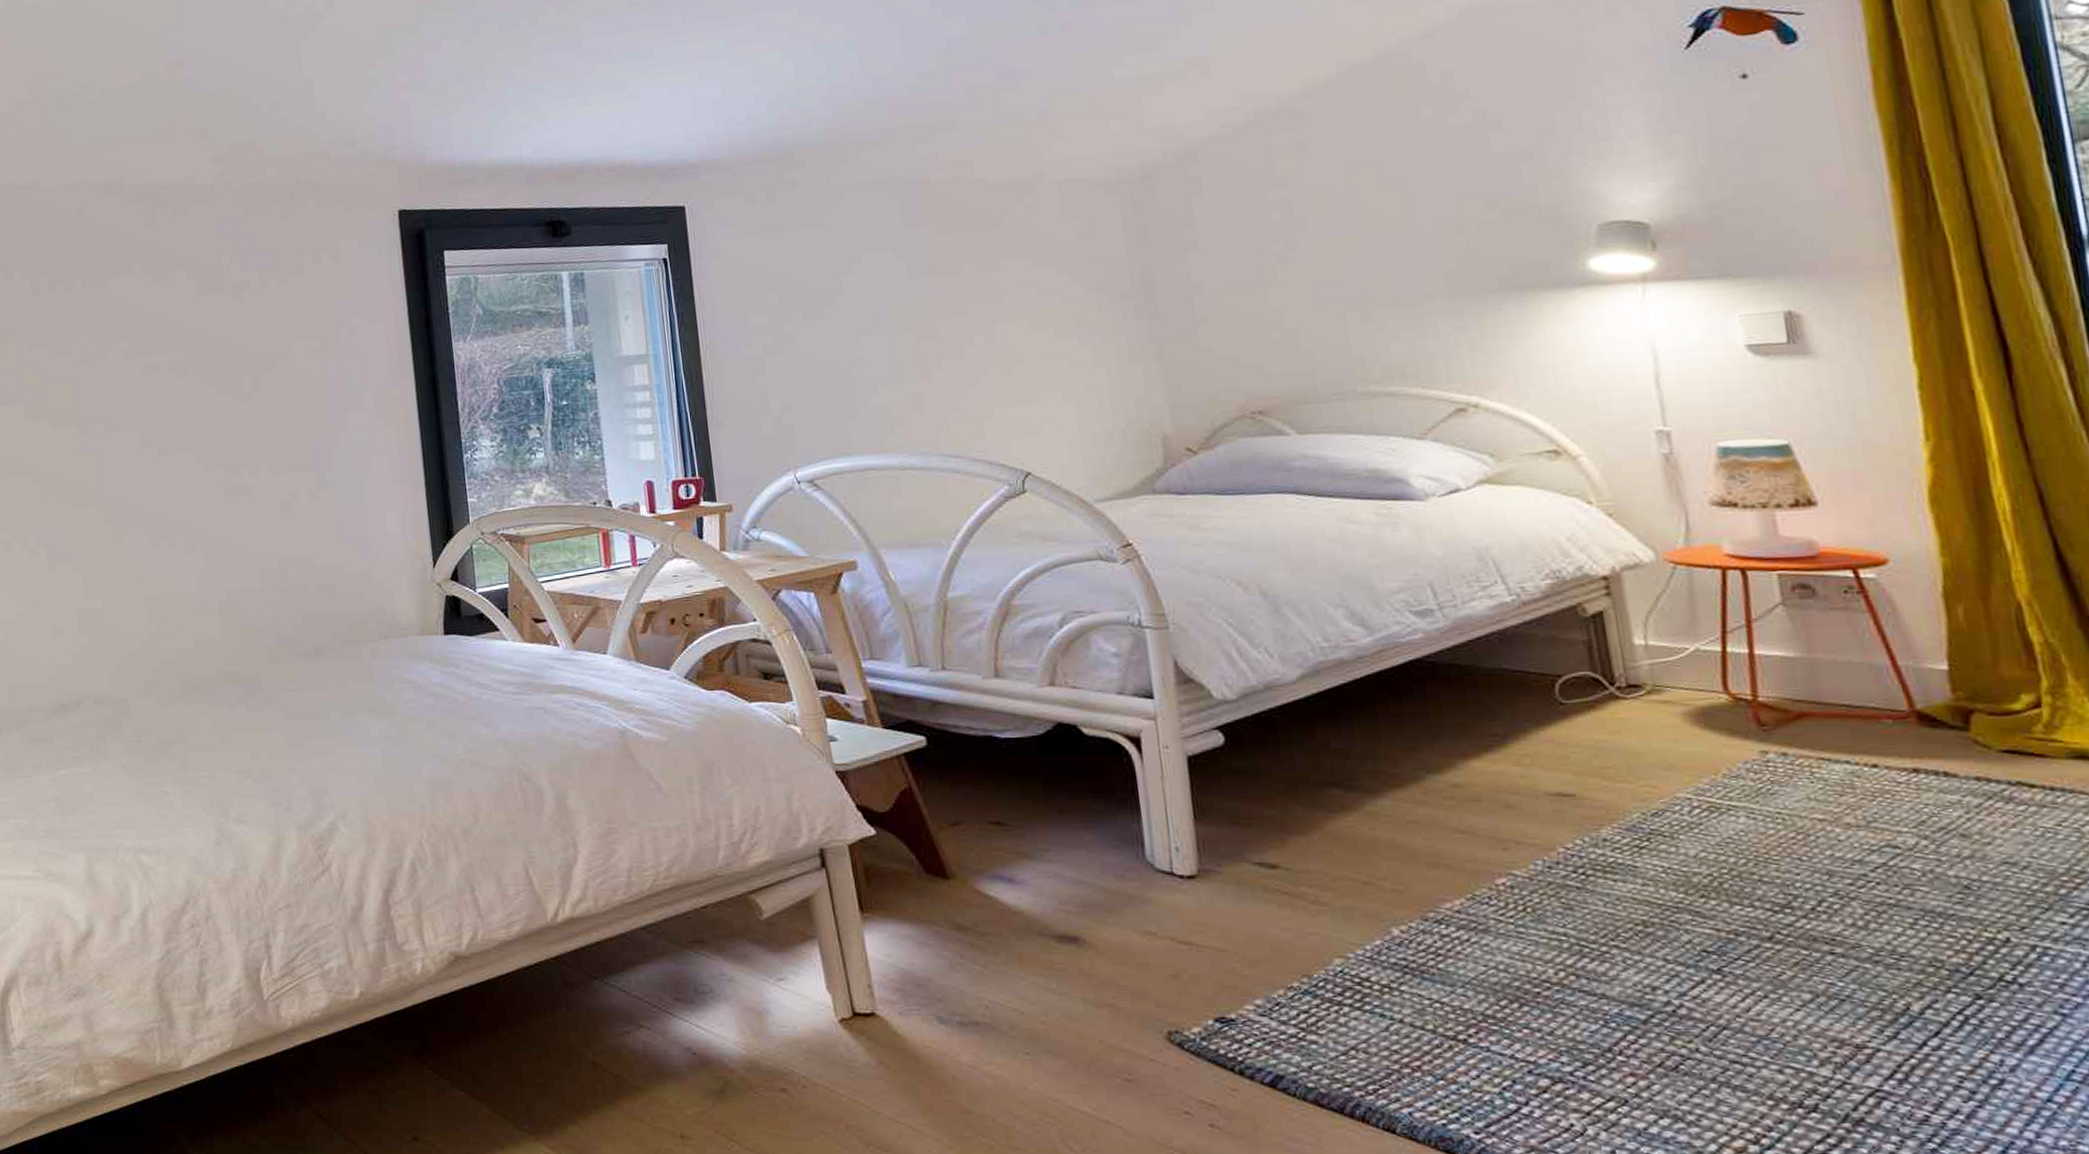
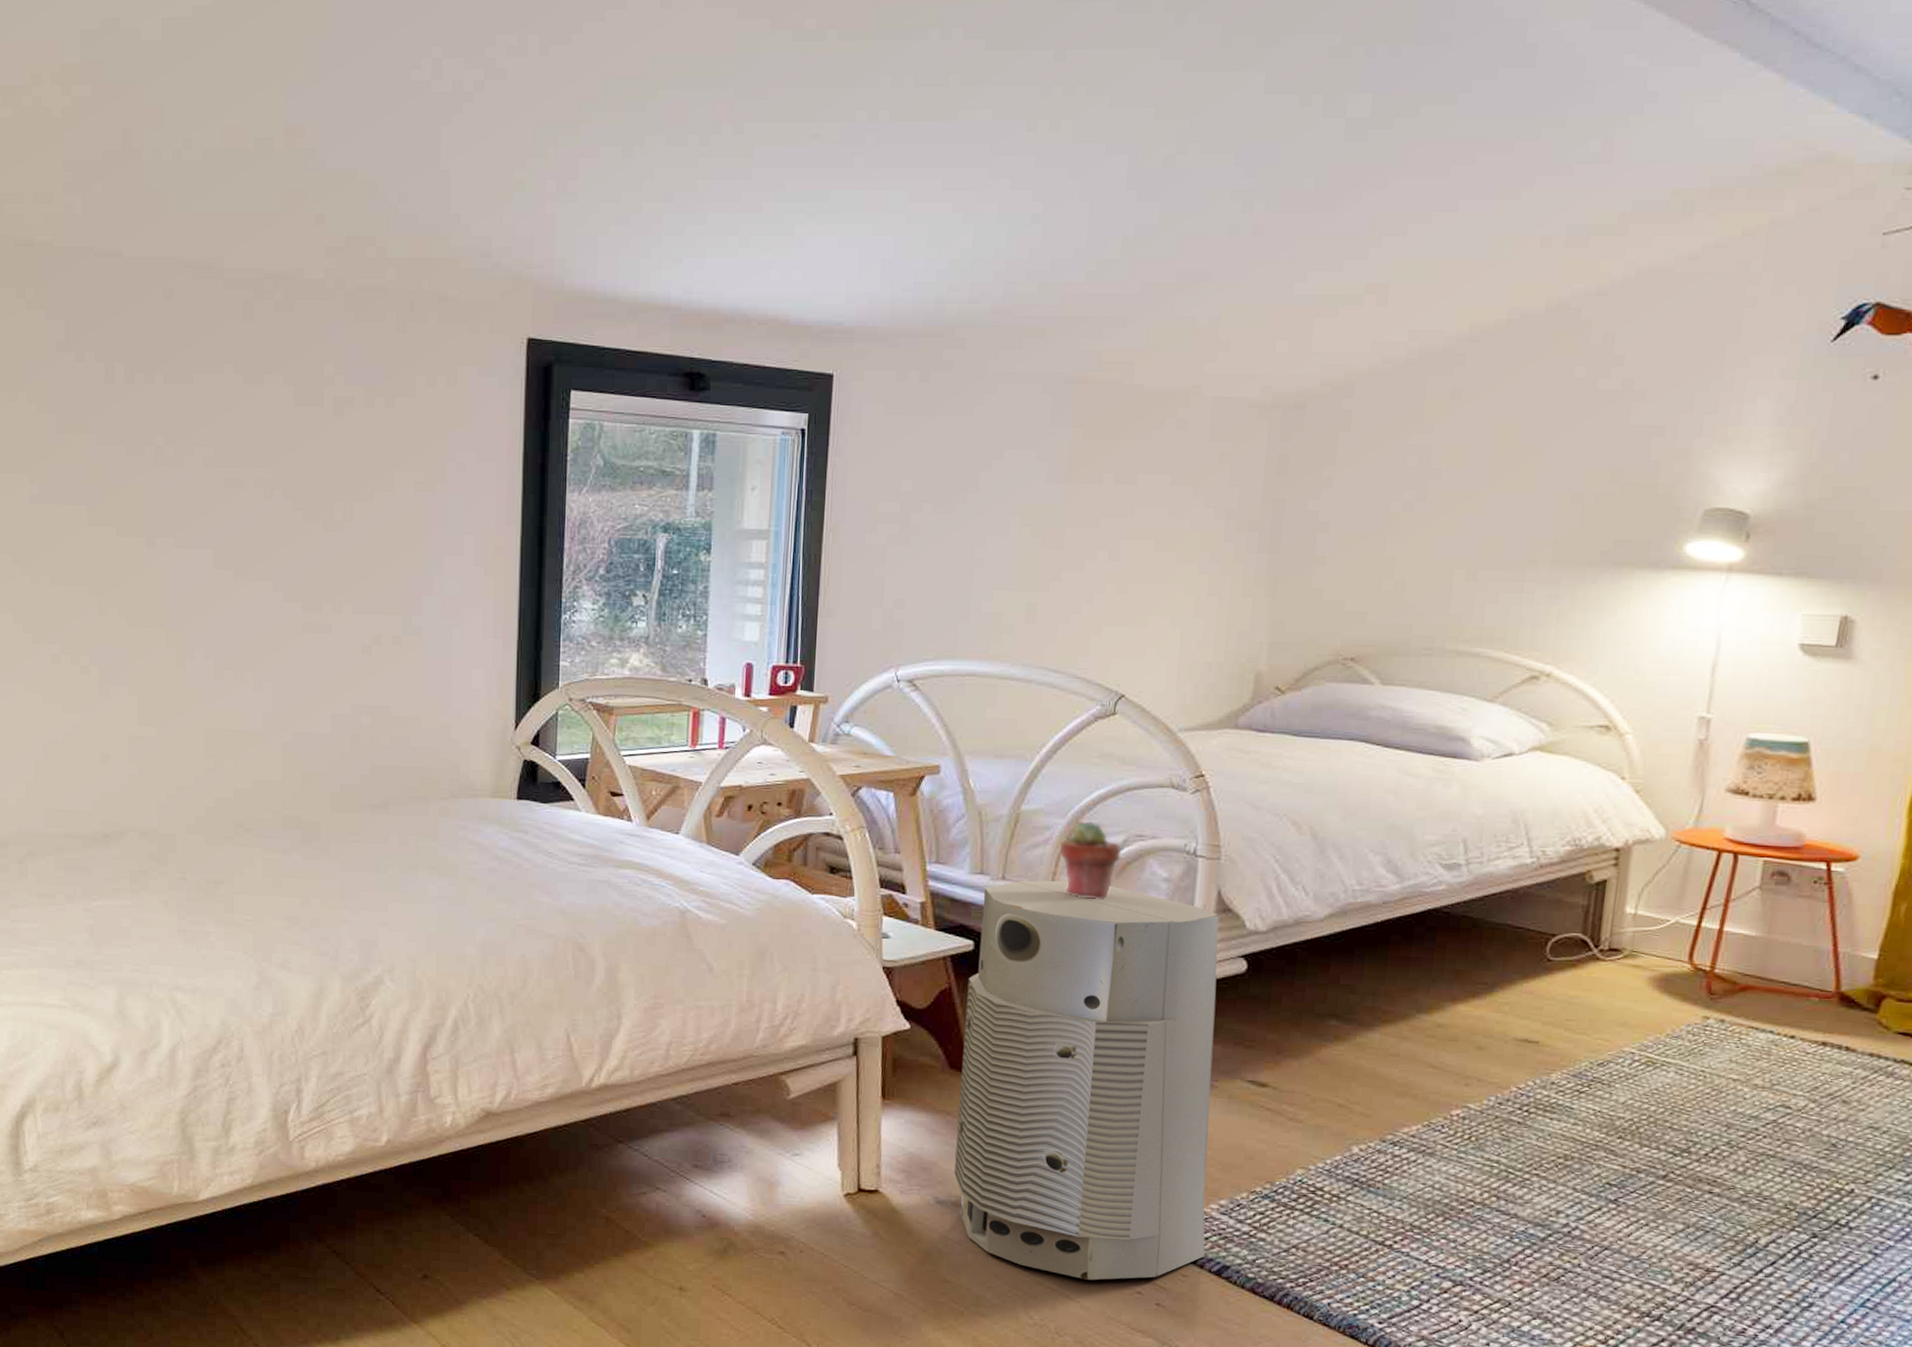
air purifier: none [925,665,1252,1101] -> present [954,880,1219,1280]
potted succulent: none [994,602,1063,682] -> present [1059,821,1122,899]

